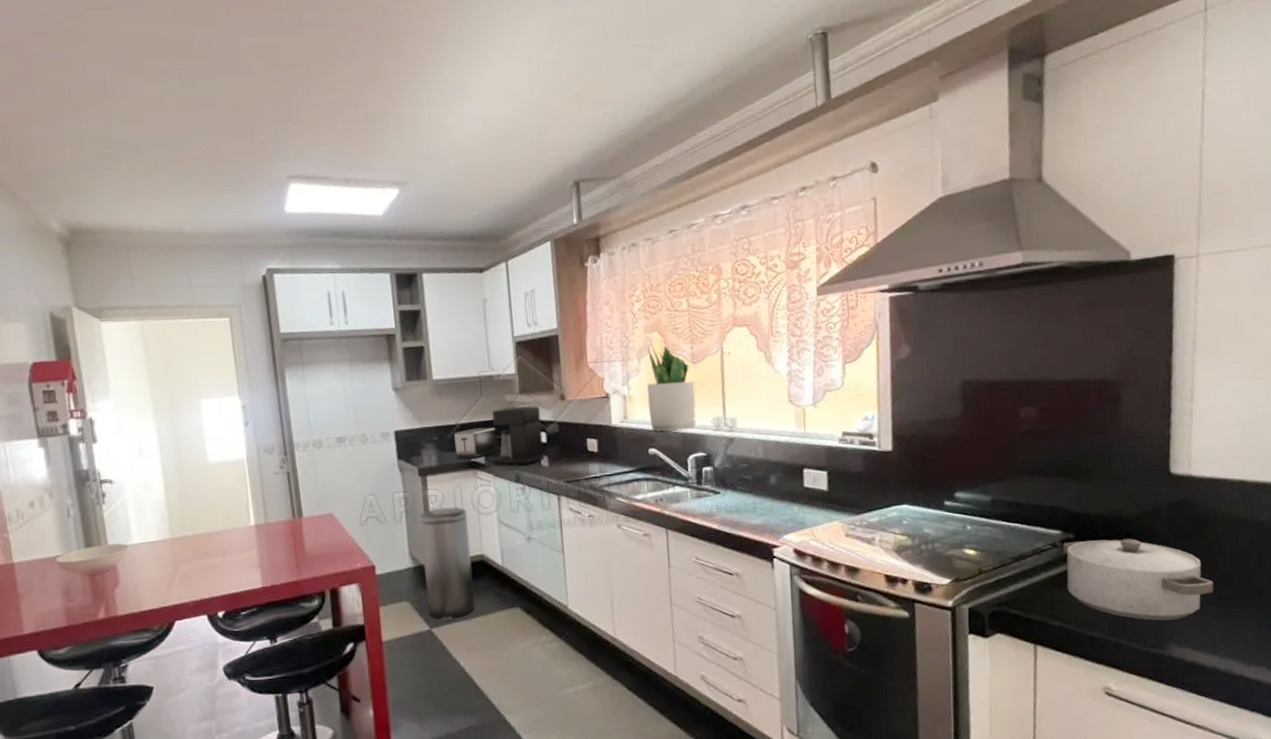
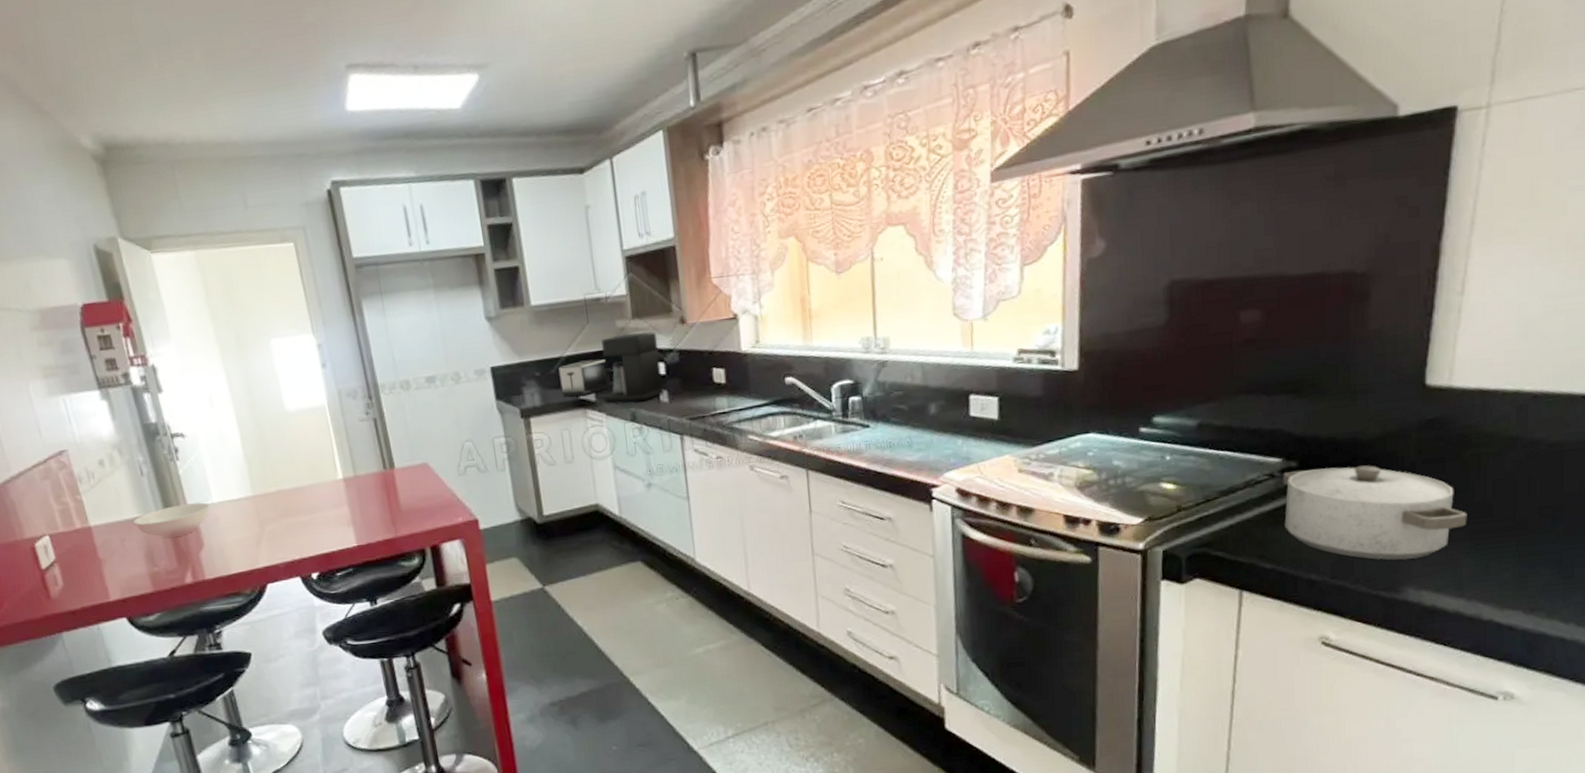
pedal bin: present [419,507,475,621] -> none [524,451,591,578]
planter: present [647,344,697,432] -> none [782,252,842,357]

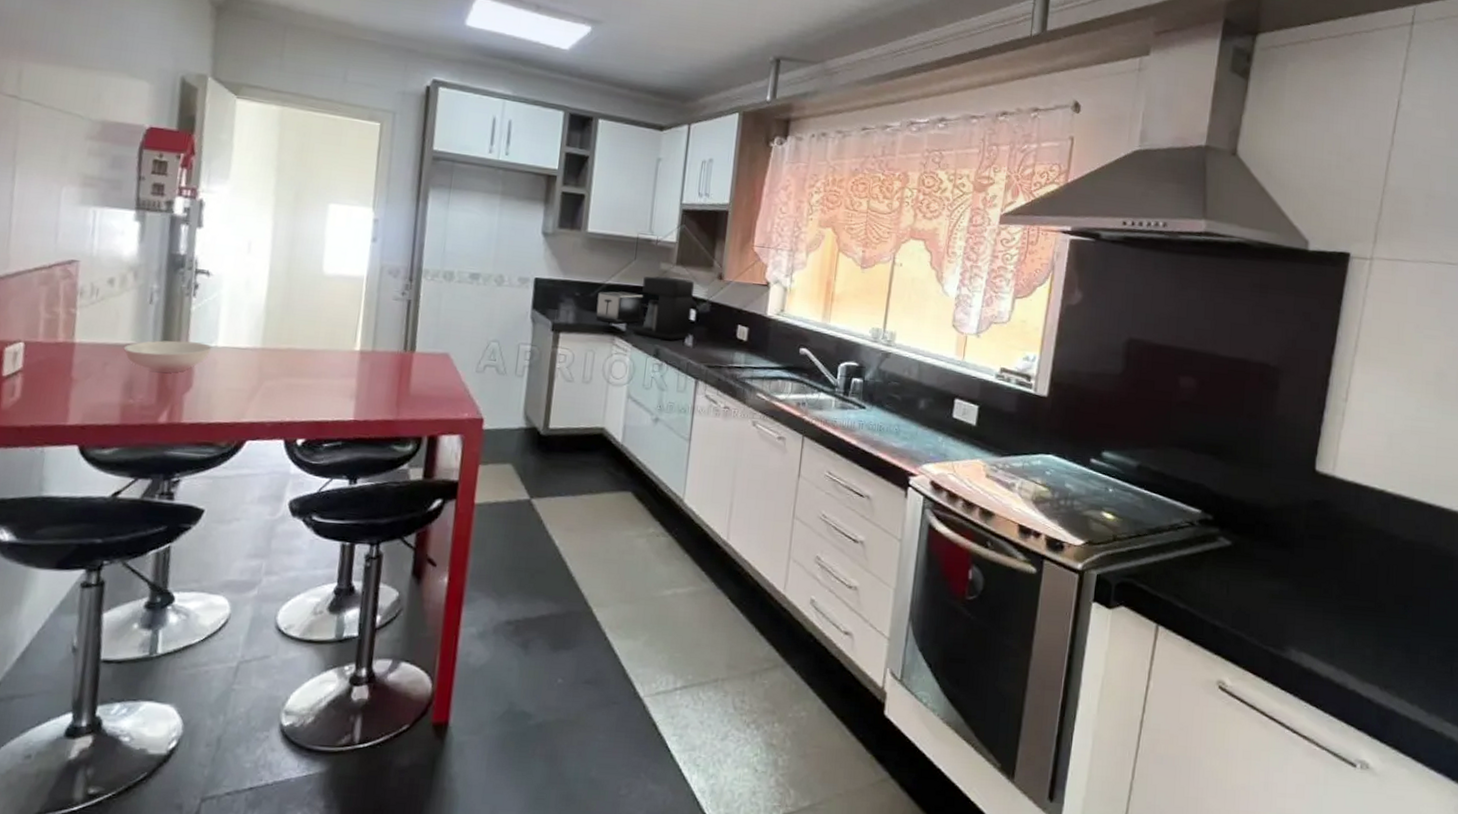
cooking pot: present [1283,465,1467,560] -> none [1198,523,1341,622]

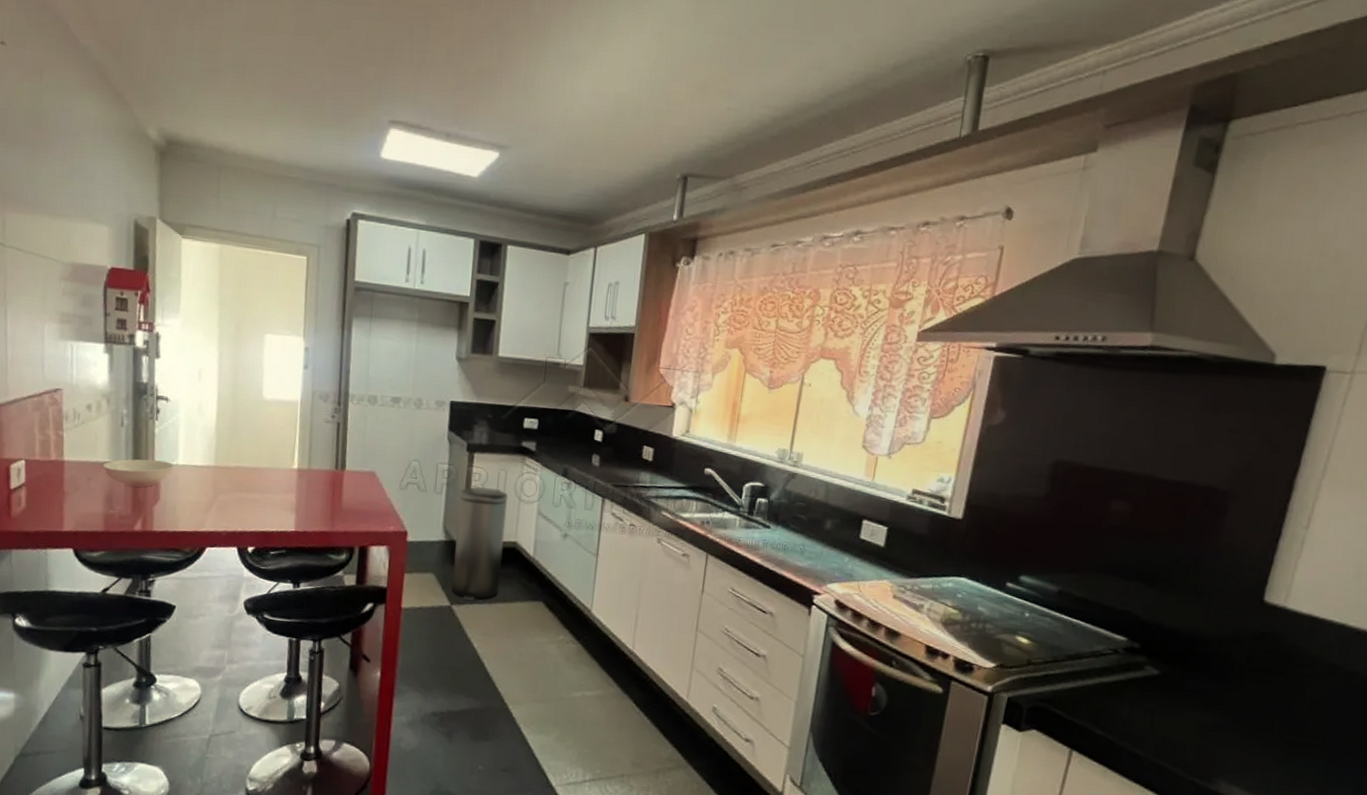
pedal bin: none [532,369,596,493] -> present [451,487,508,601]
toaster: present [595,291,644,325] -> none [507,413,553,445]
coffee maker: present [633,276,695,341] -> none [542,398,602,461]

